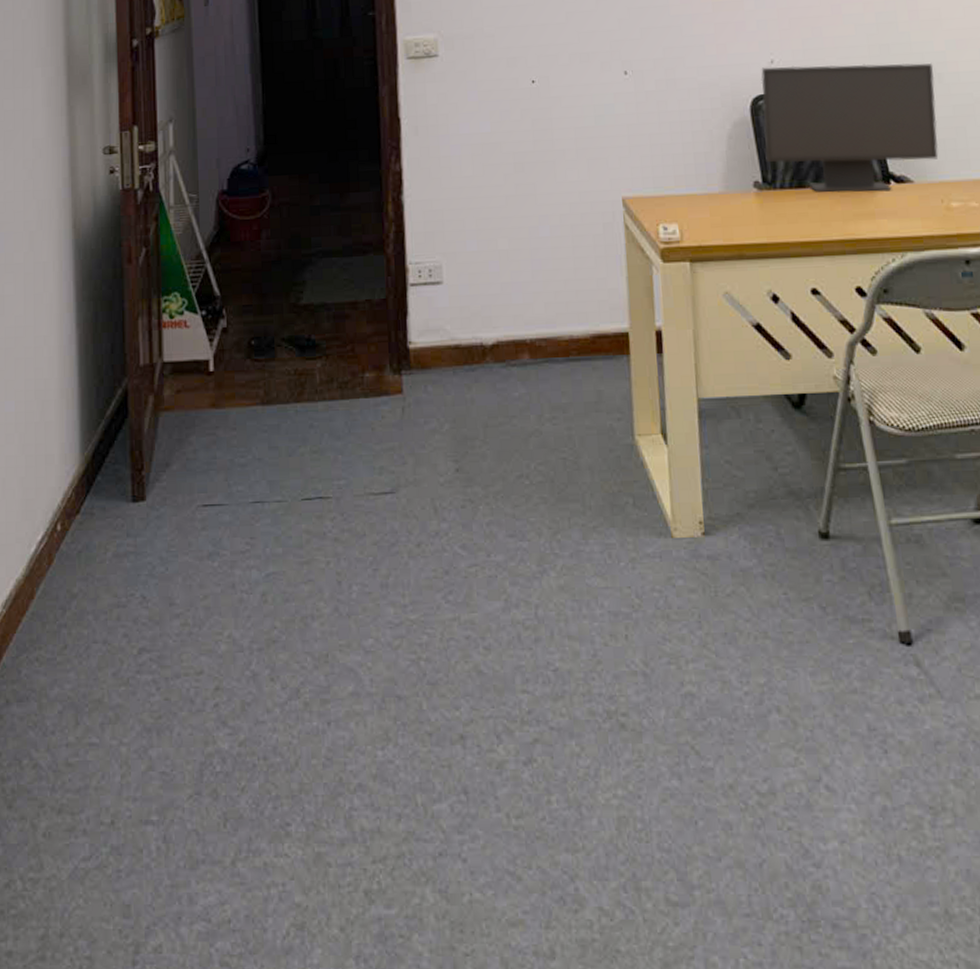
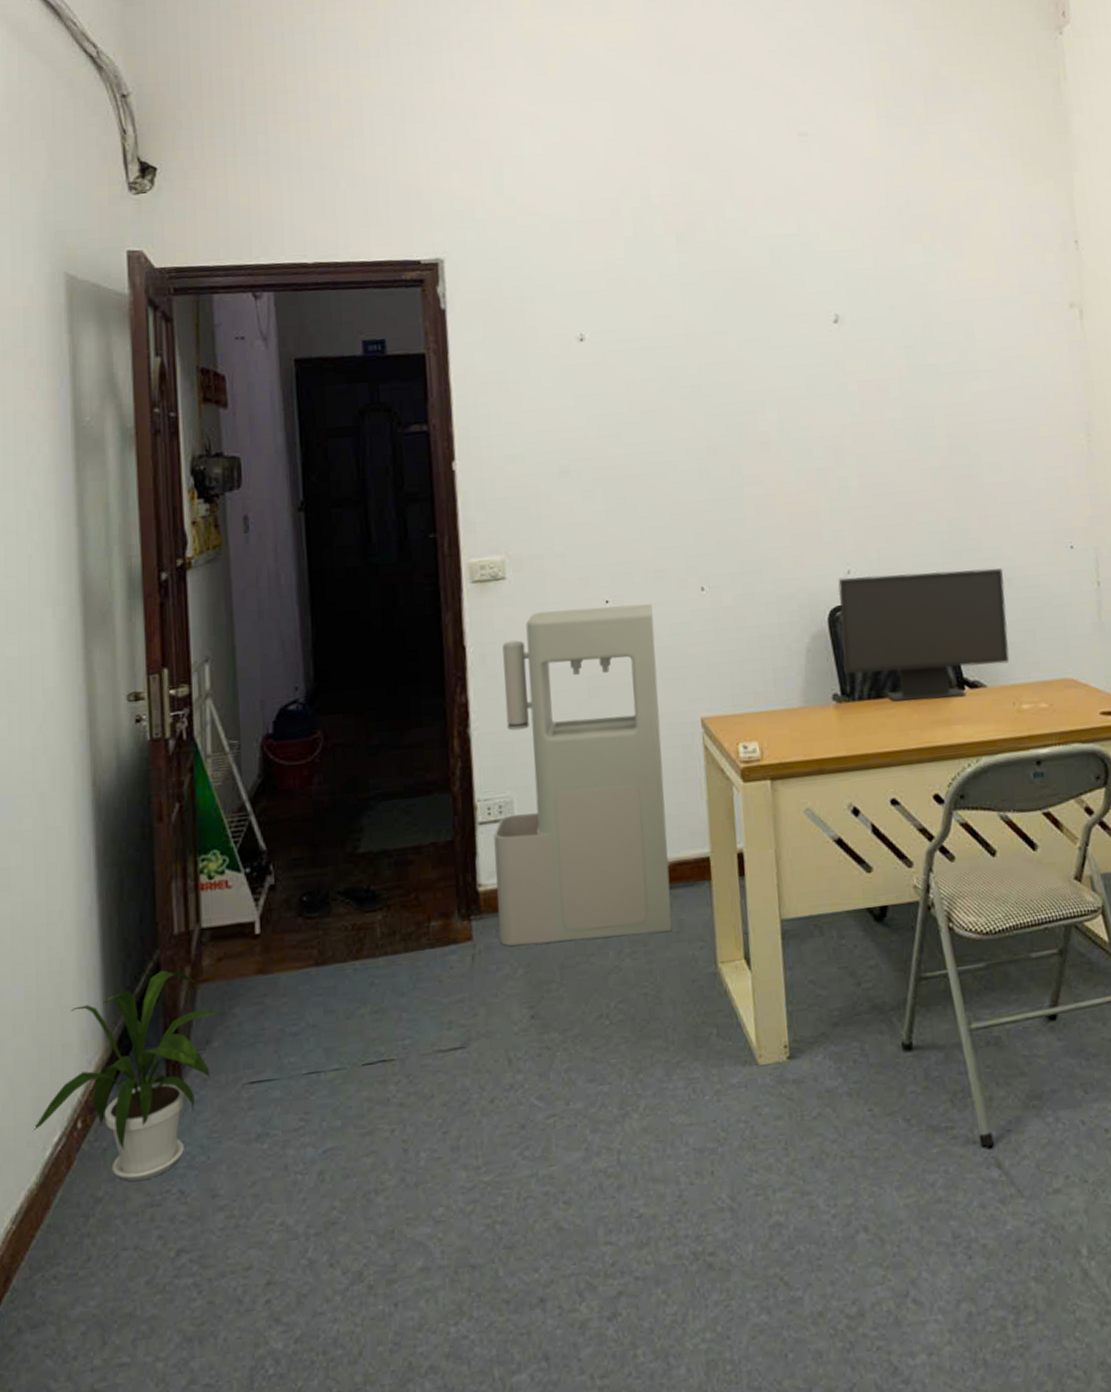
house plant: none [22,396,182,583] -> present [34,970,224,1182]
water dispenser: none [423,85,592,403] -> present [493,603,673,947]

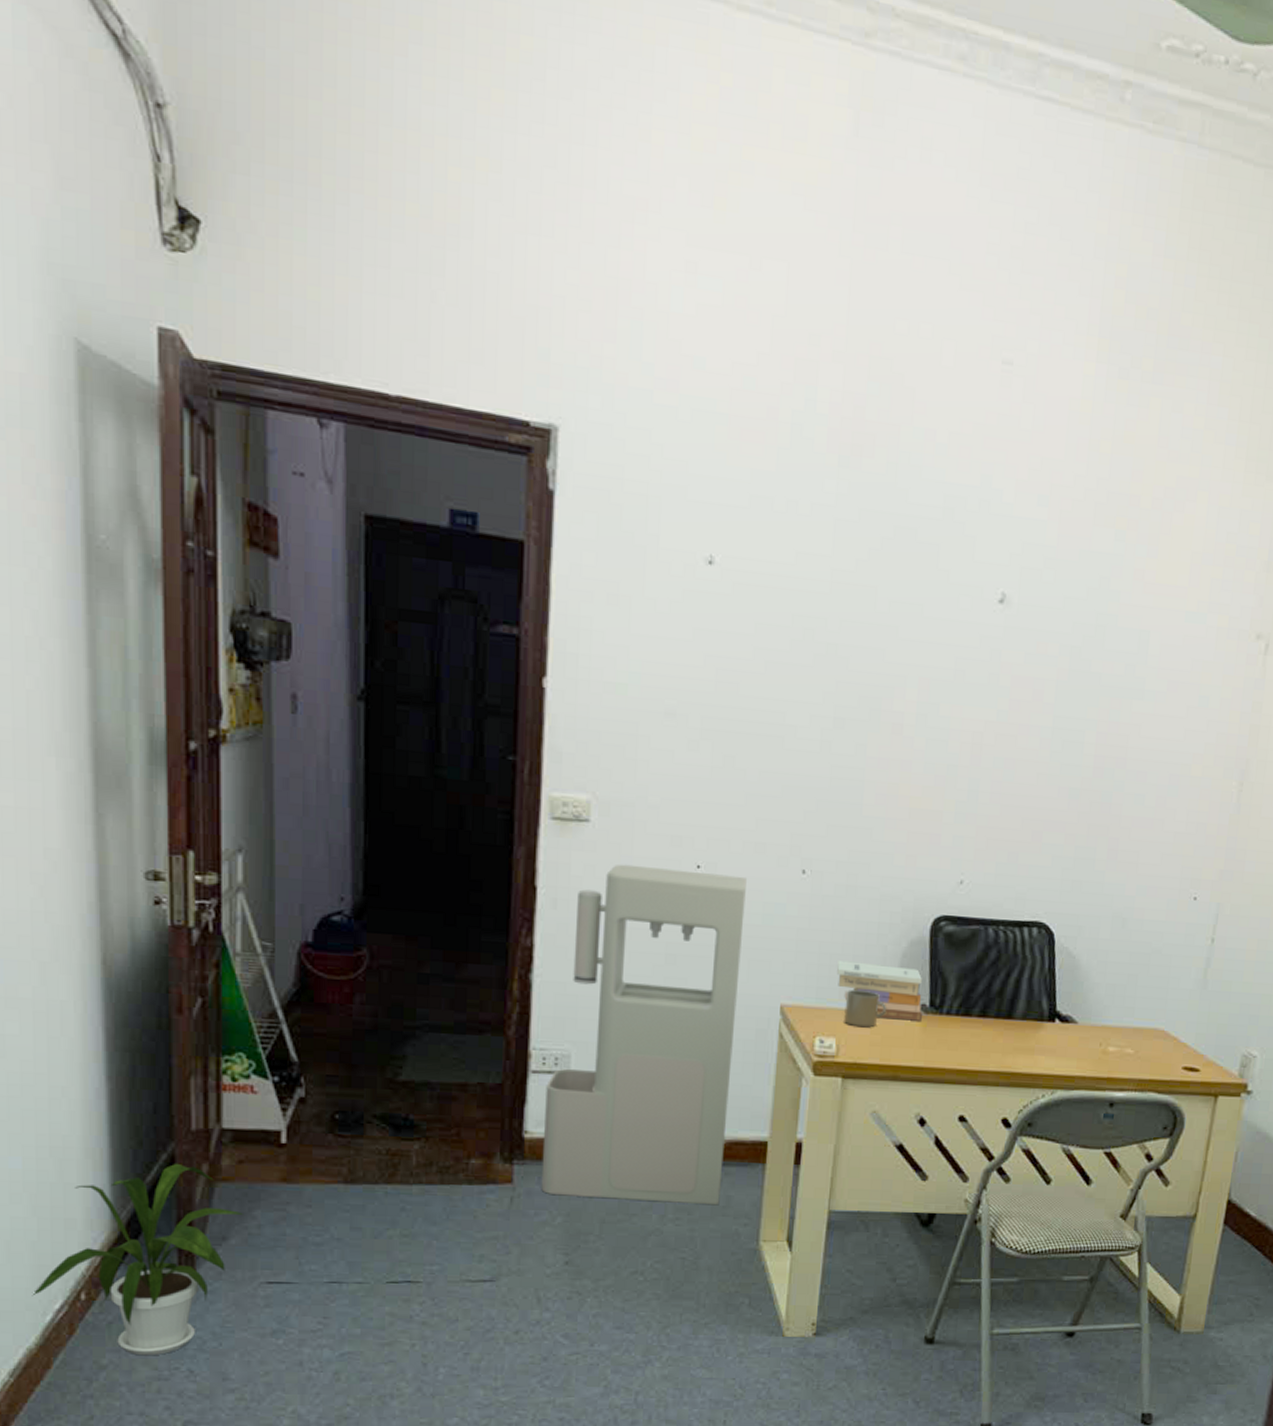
books: none [747,661,837,715] -> present [837,960,924,1021]
mug: none [760,690,802,727] -> present [844,989,887,1028]
computer monitor: present [838,567,1010,702] -> none [937,887,1121,1029]

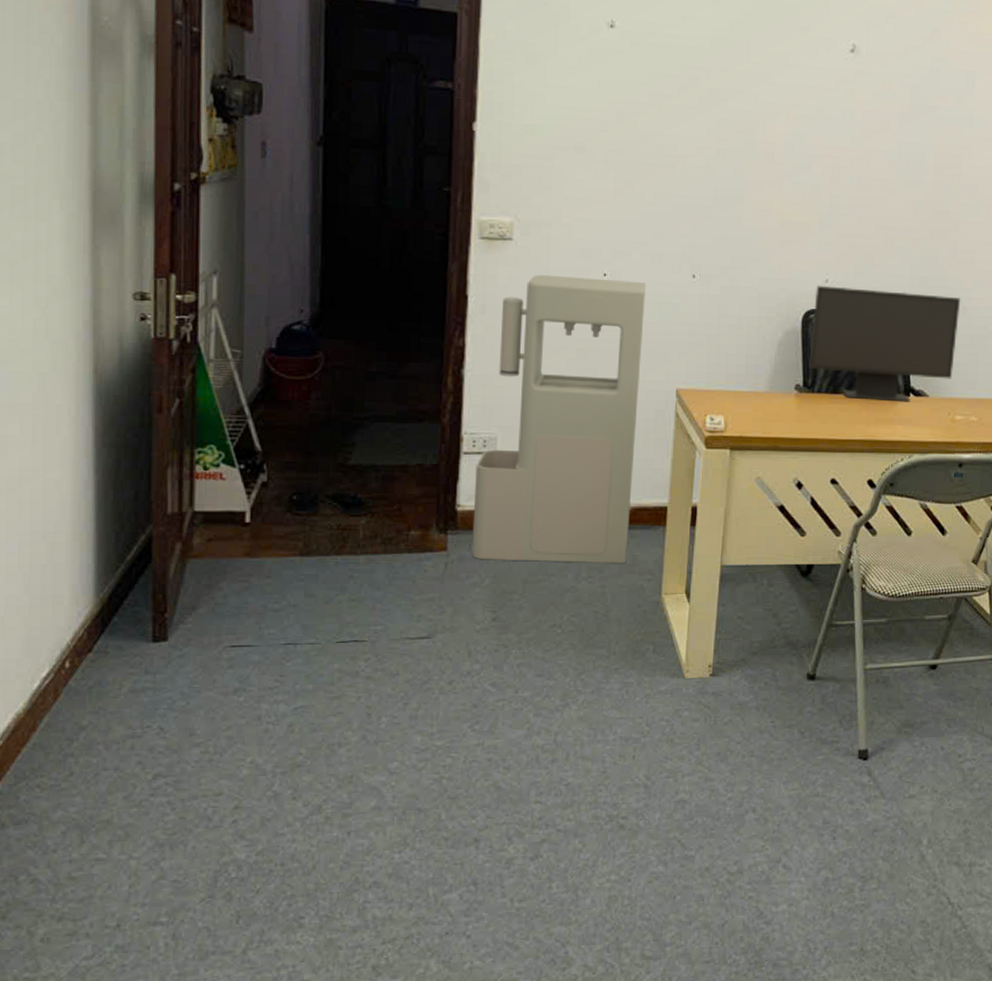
house plant: present [33,1163,243,1356] -> none [23,543,211,716]
books: present [837,960,924,1021] -> none [724,350,798,399]
mug: present [844,989,887,1028] -> none [730,373,767,406]
computer monitor: none [937,887,1121,1029] -> present [809,285,961,402]

